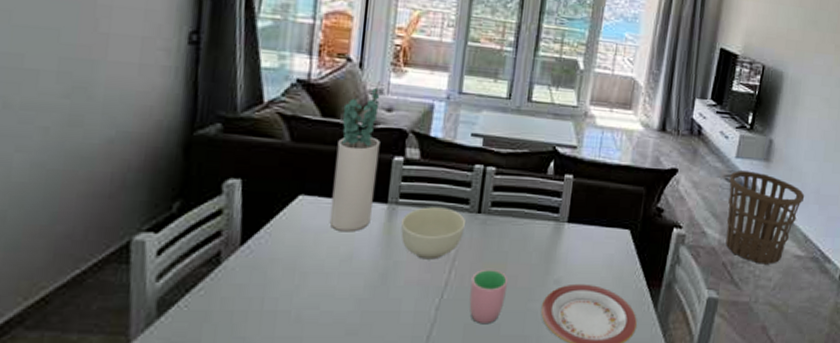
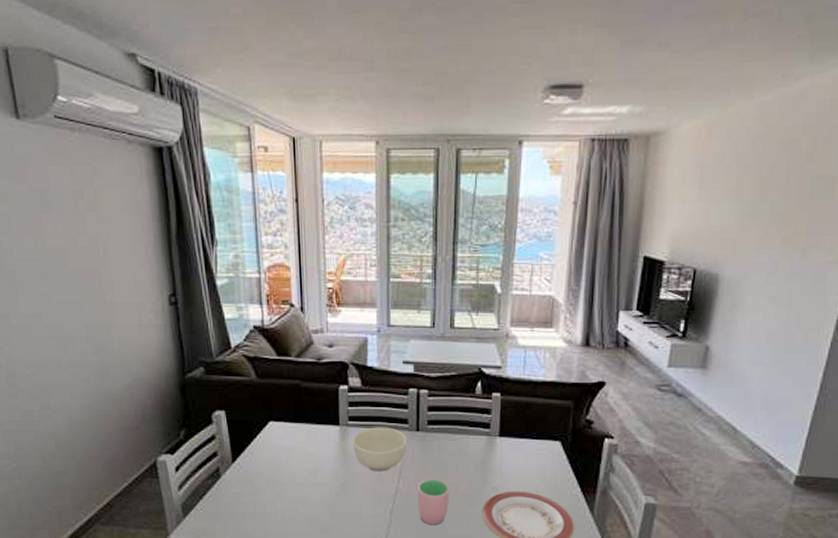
vase: present [329,81,382,232] -> none [293,321,328,450]
basket: present [725,170,805,264] -> none [661,380,750,471]

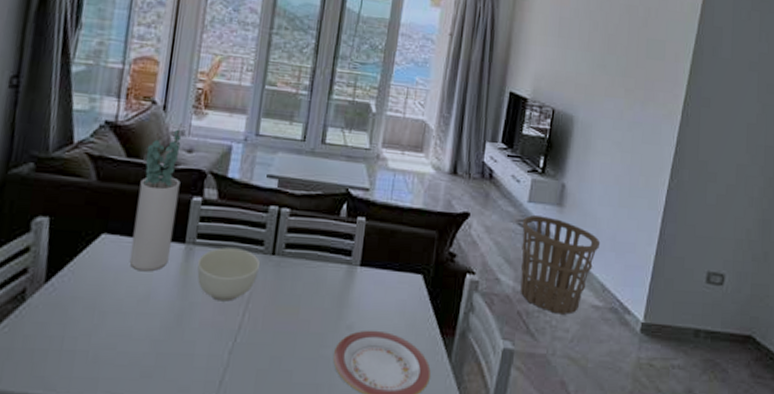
vase: none [293,321,328,450] -> present [129,123,184,272]
cup: present [418,478,450,526] -> none [262,312,301,371]
basket: none [661,380,750,471] -> present [520,215,601,315]

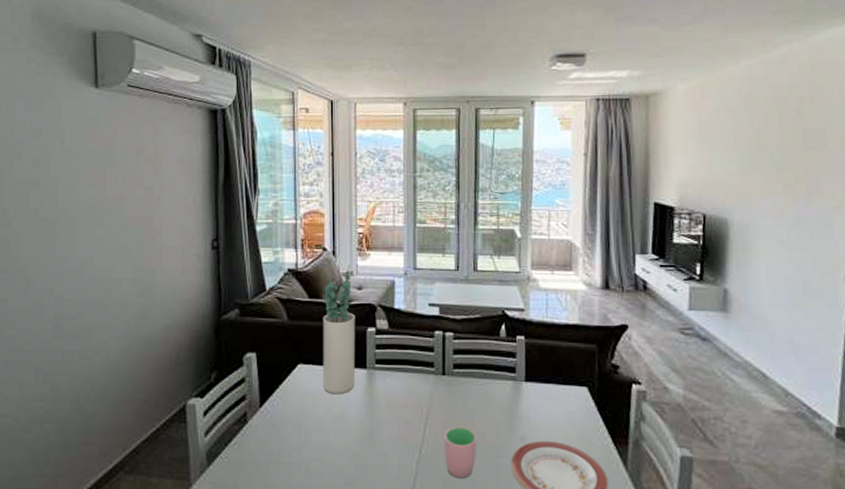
bowl: present [197,247,261,302] -> none [378,371,434,418]
cup: none [262,312,301,371] -> present [444,426,477,479]
basket: present [520,215,601,315] -> none [685,323,776,421]

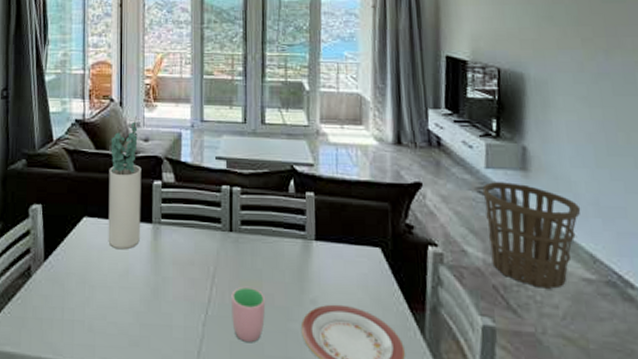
basket: none [685,323,776,421] -> present [482,182,581,289]

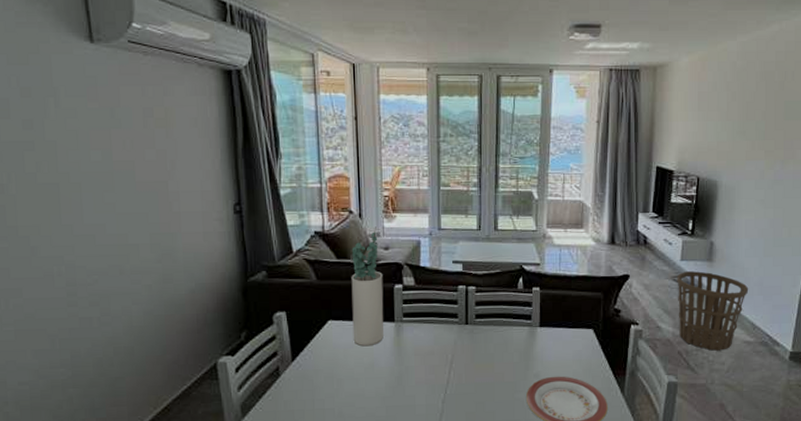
cup: present [231,286,266,343] -> none [467,368,497,413]

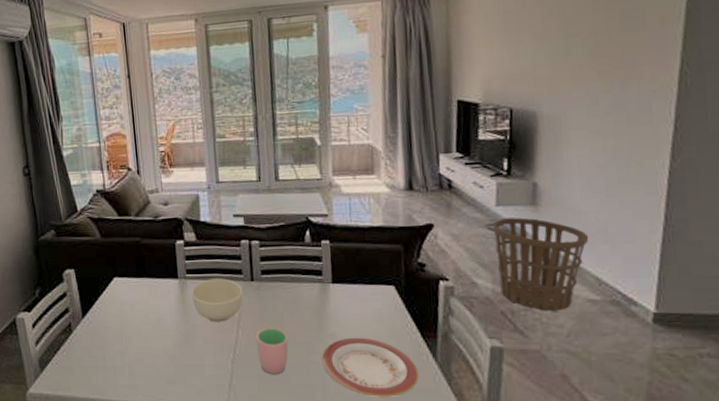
vase: present [351,226,384,347] -> none [132,182,168,304]
bowl: none [406,322,458,364] -> present [191,278,243,322]
cup: none [467,368,497,413] -> present [256,327,289,375]

